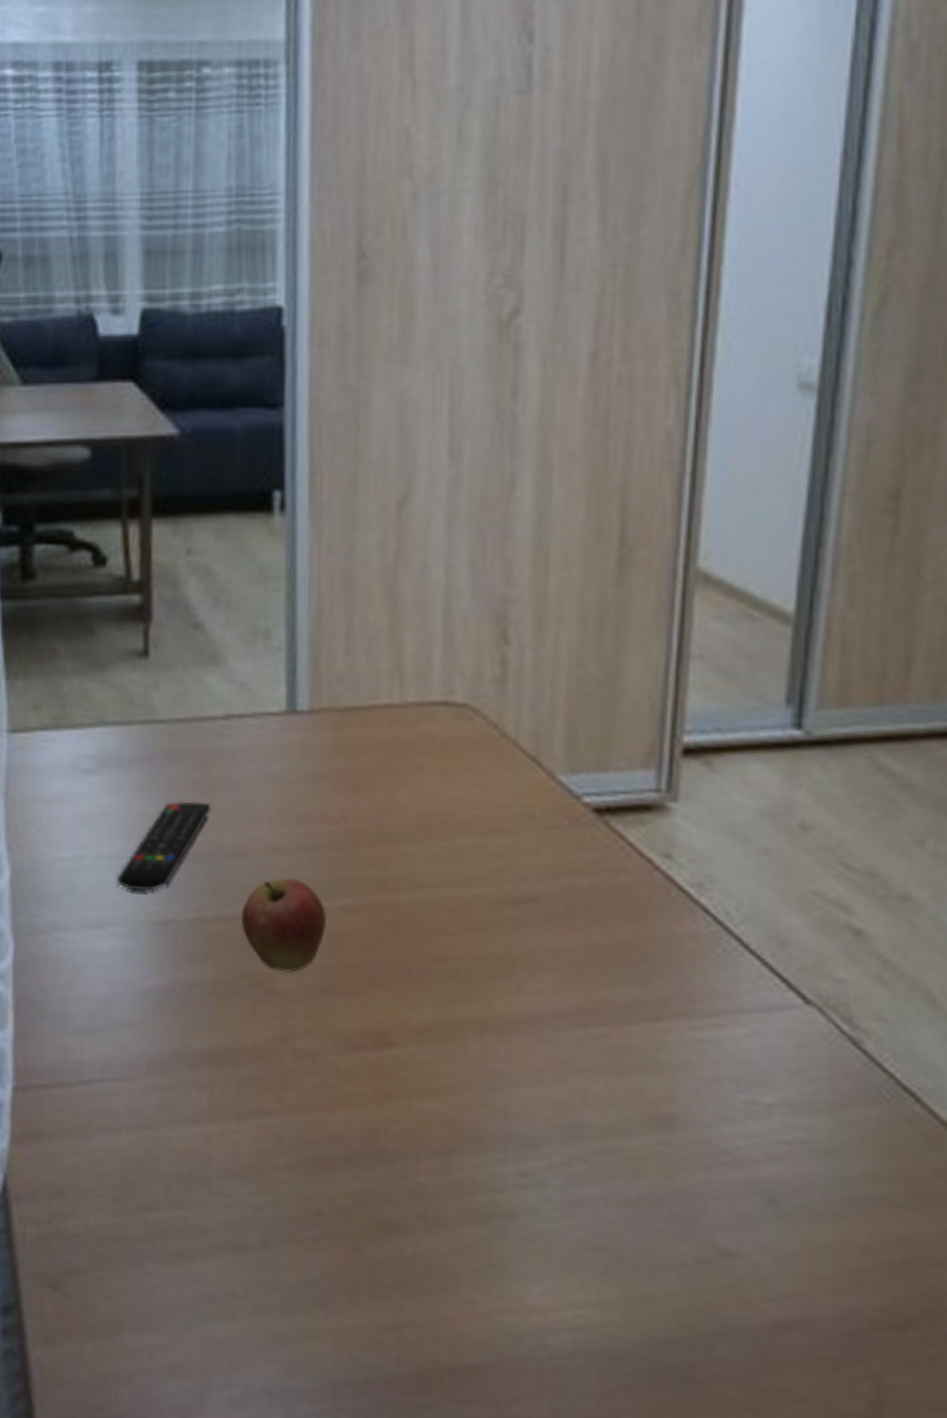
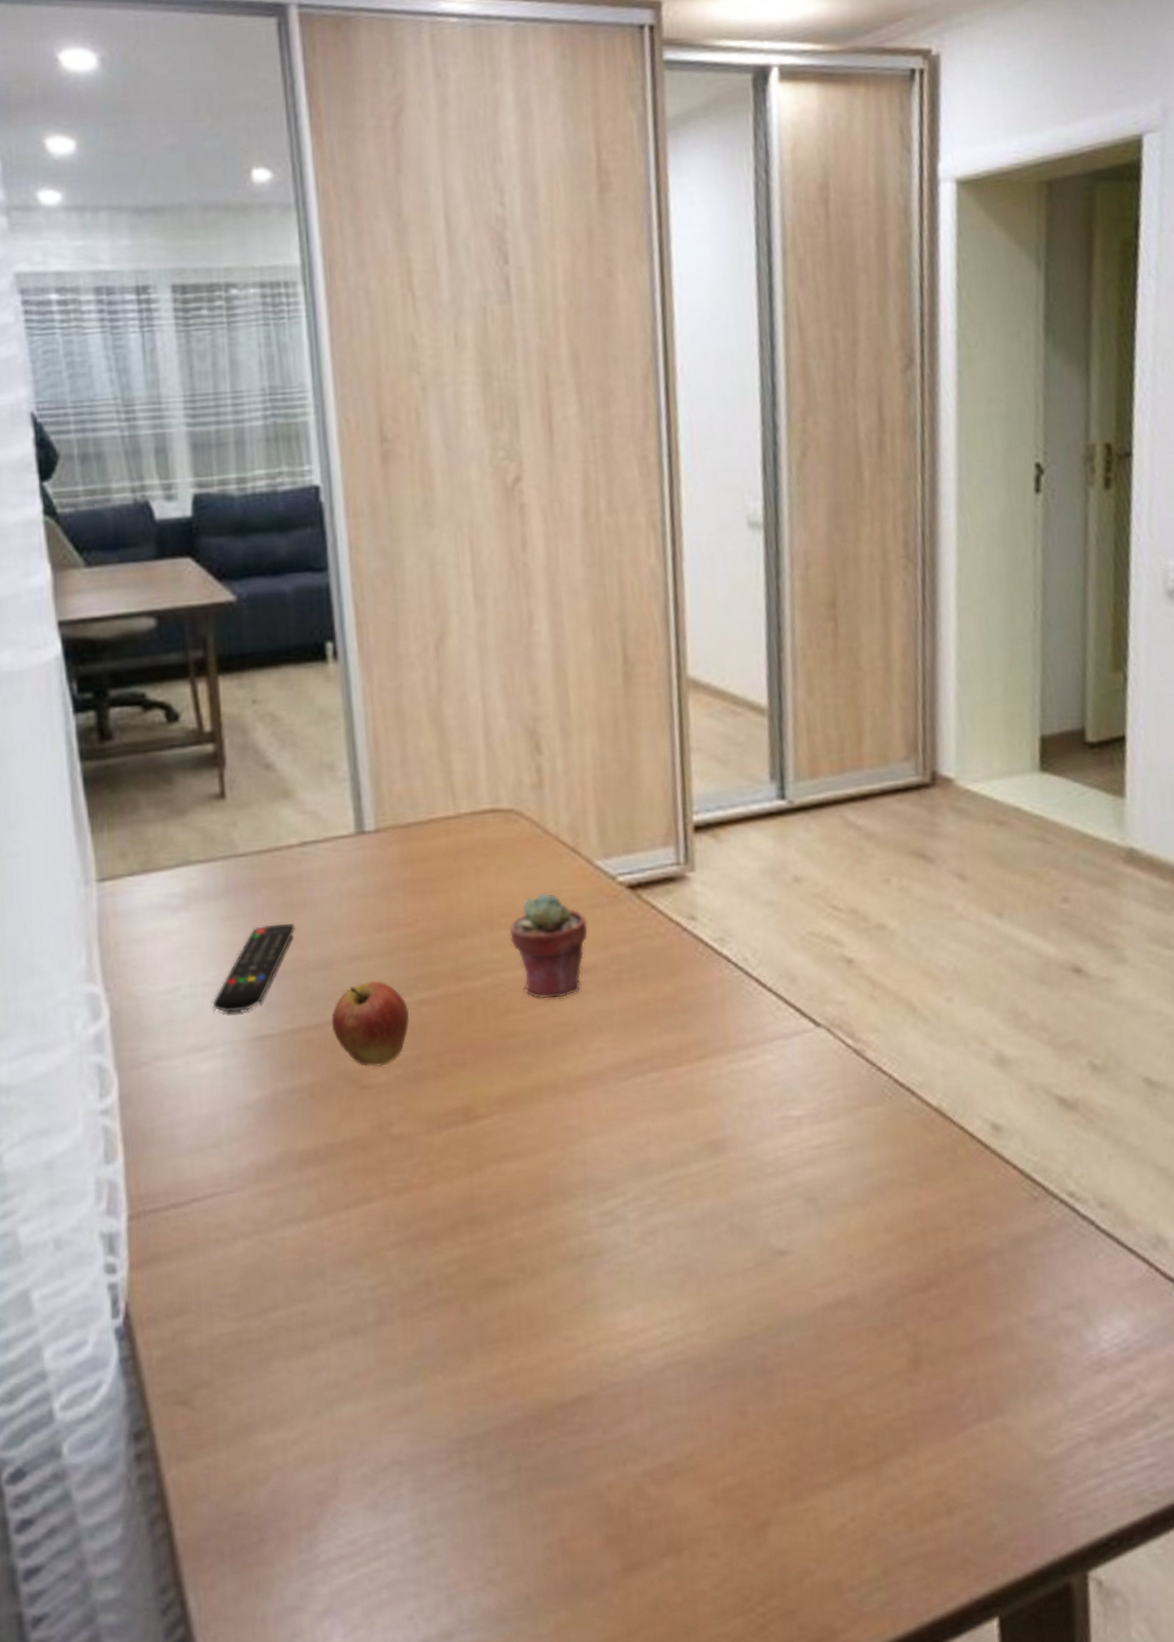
potted succulent: none [448,803,542,928] -> present [509,892,589,1000]

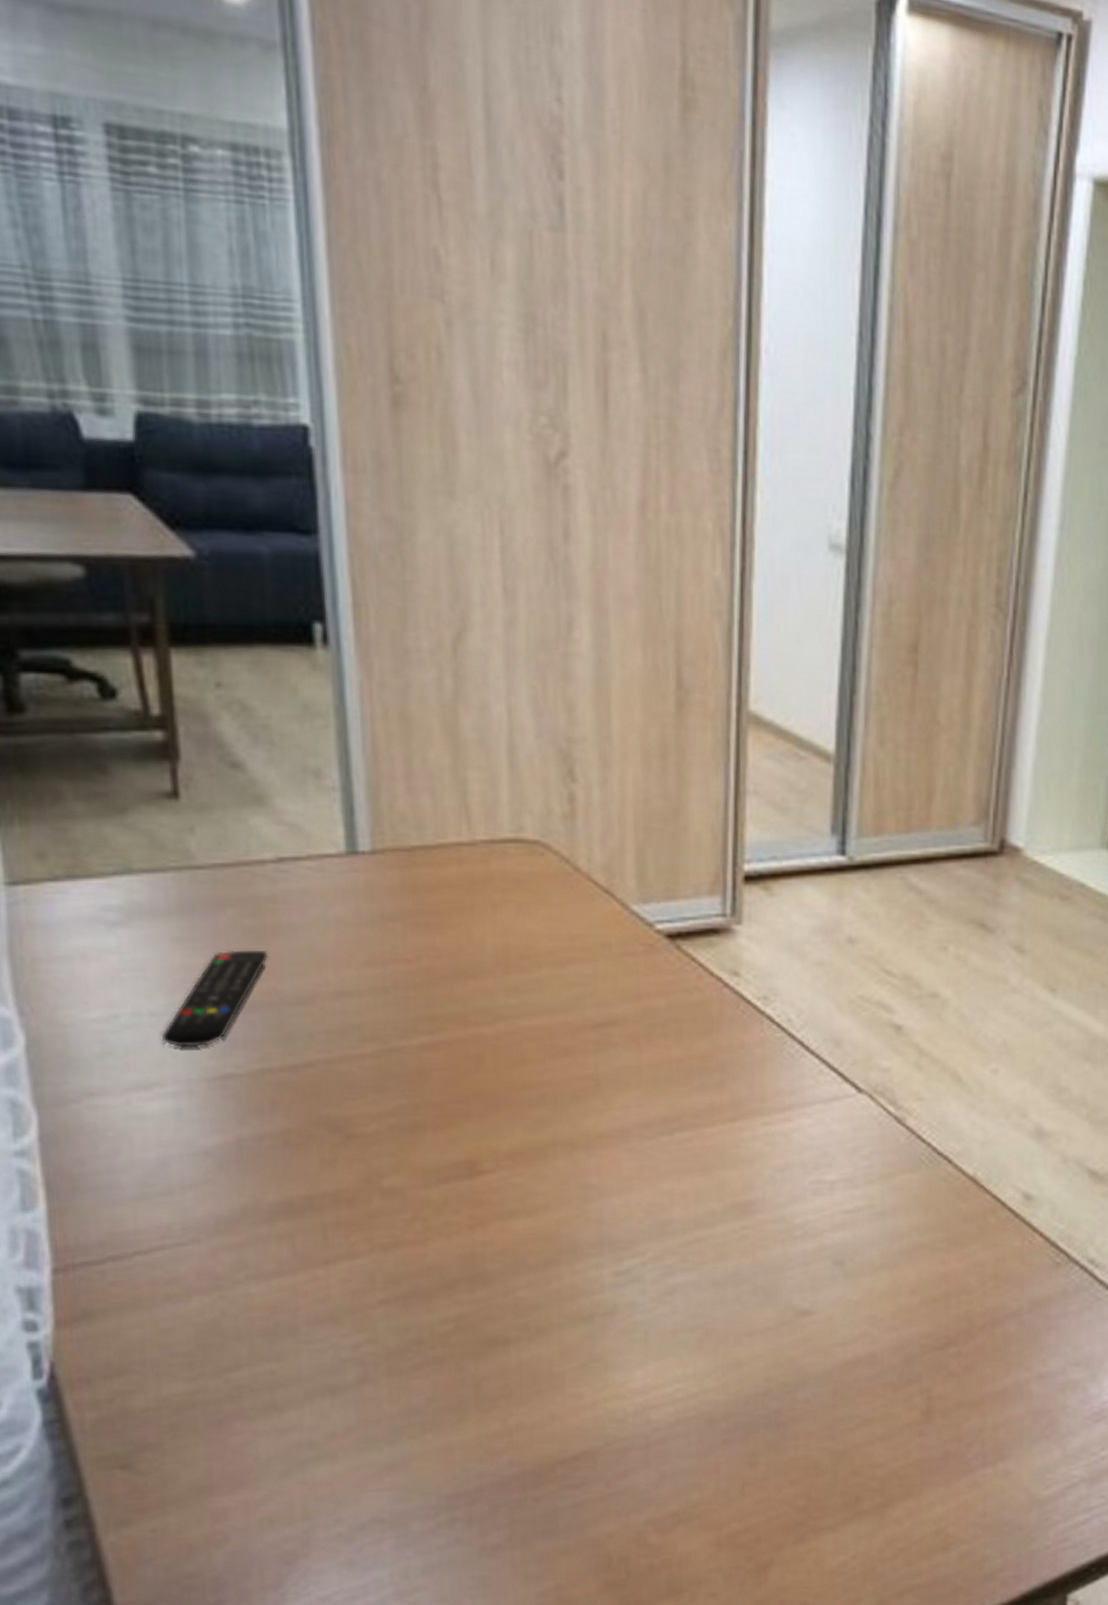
apple: present [331,980,410,1067] -> none [311,1020,407,1114]
potted succulent: present [509,892,589,1000] -> none [528,935,620,1051]

